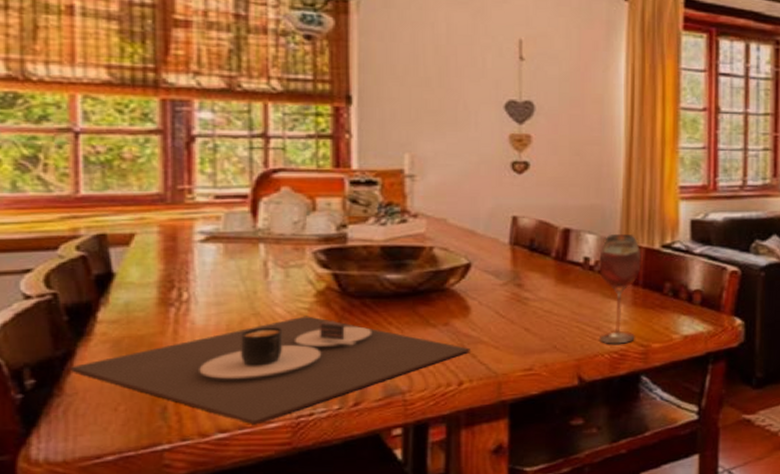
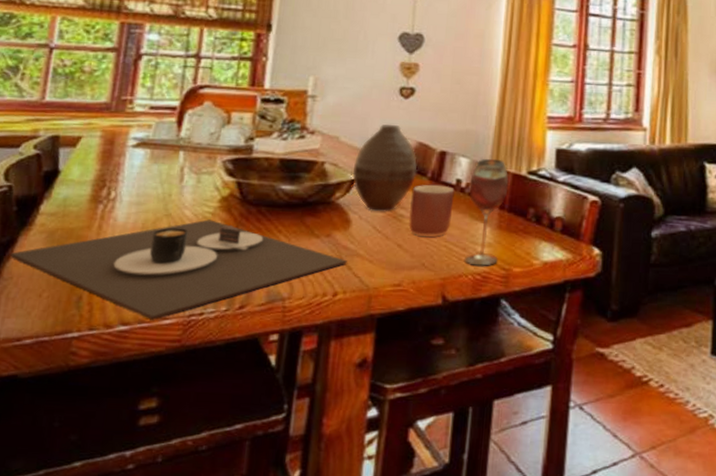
vase: none [466,202,540,295] -> present [352,124,417,211]
mug: none [535,264,583,319] -> present [409,184,455,238]

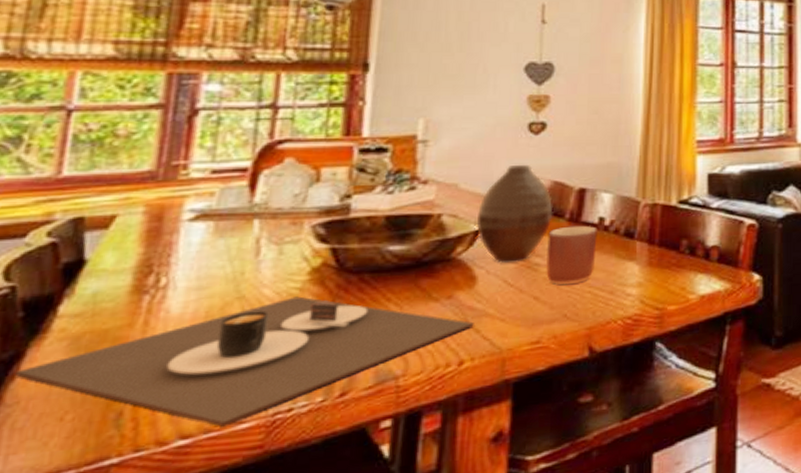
wineglass: present [465,158,509,266] -> none [613,190,658,309]

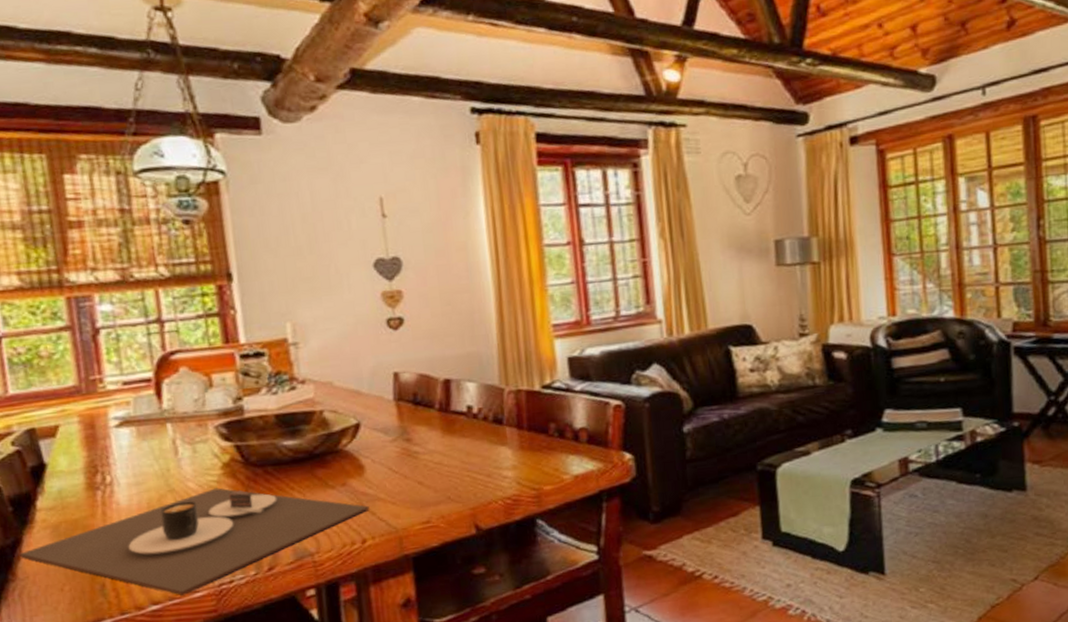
vase: present [476,164,553,262] -> none [354,359,424,451]
mug: present [546,225,597,286] -> none [421,414,470,471]

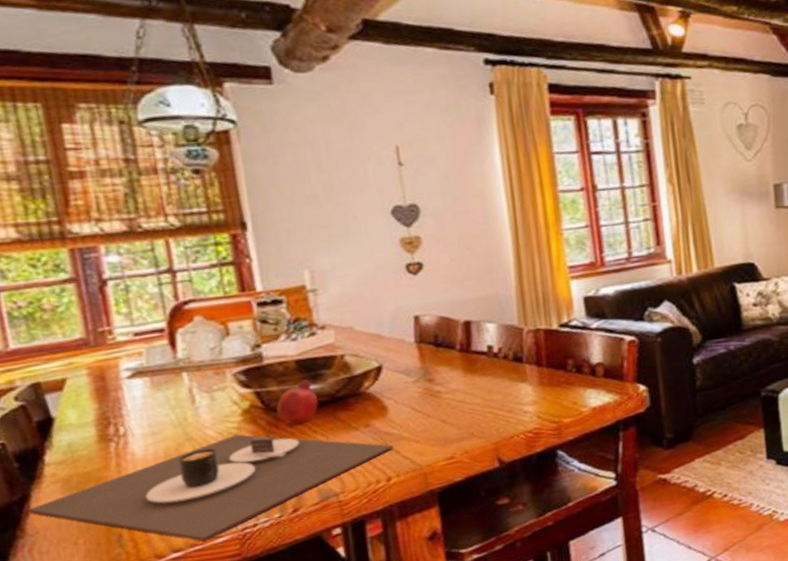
fruit: none [255,434,297,481] -> present [276,379,319,425]

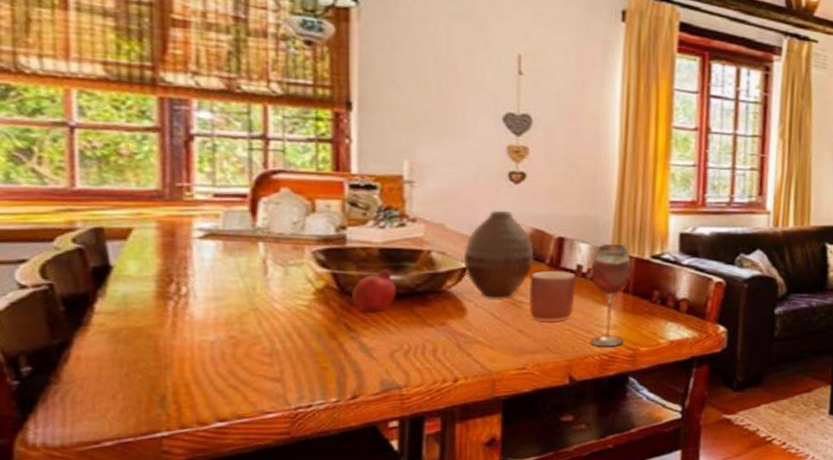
place setting: present [27,434,394,542] -> none [66,312,466,415]
vase: none [375,303,445,392] -> present [463,210,534,298]
mug: none [443,354,491,409] -> present [529,270,576,322]
wineglass: none [501,317,546,425] -> present [590,243,632,347]

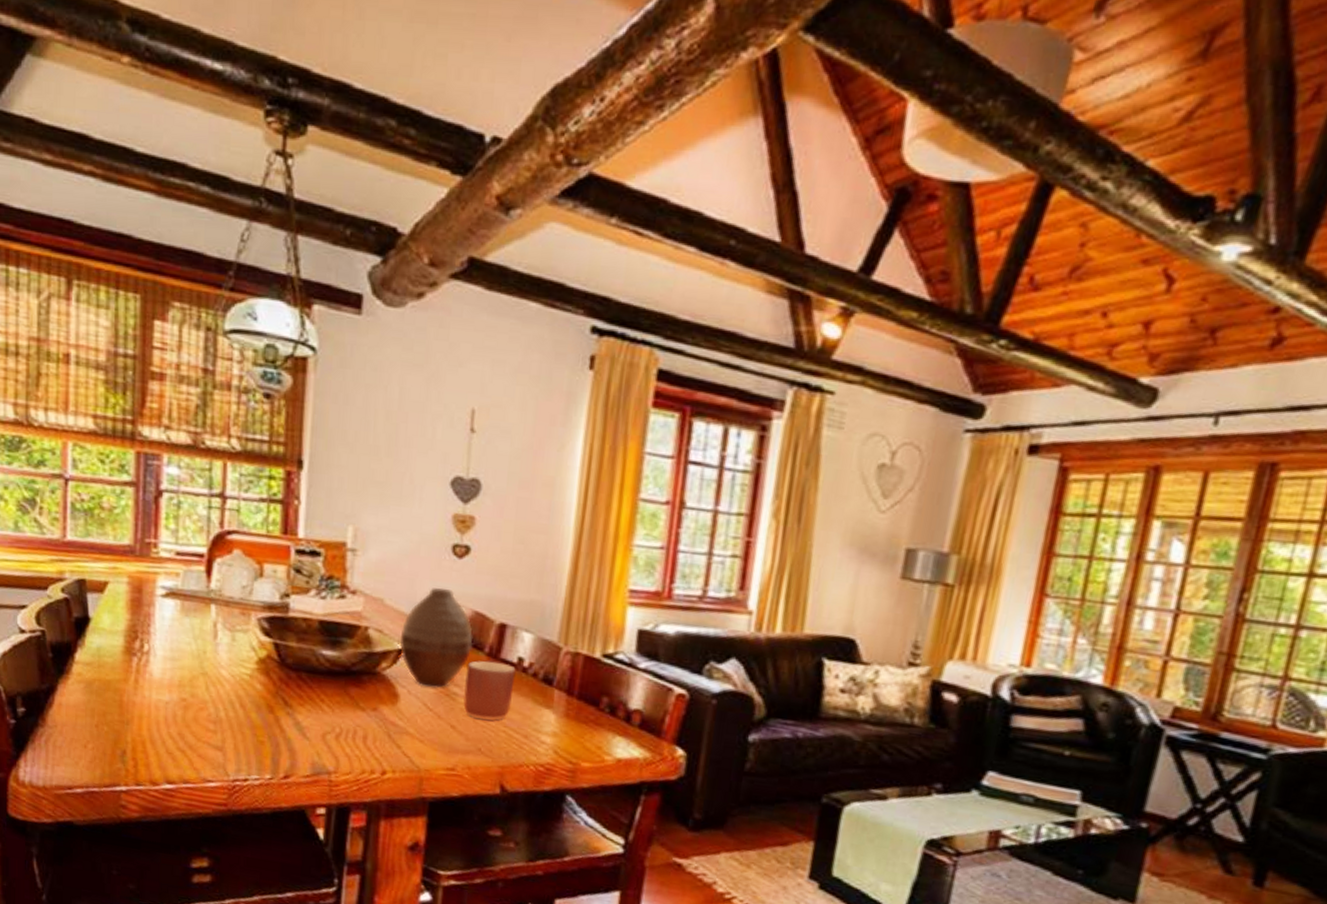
fruit: present [352,269,396,313] -> none [290,643,333,689]
wineglass: present [590,243,632,347] -> none [526,635,580,757]

